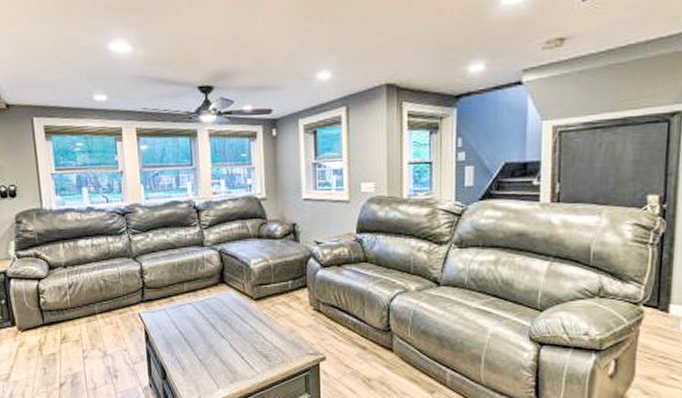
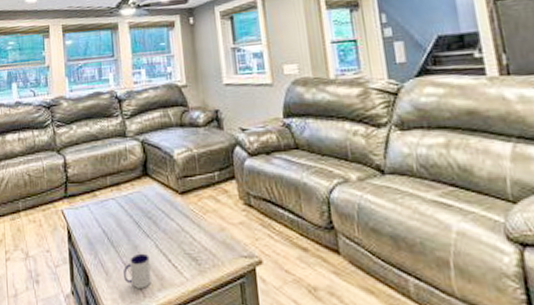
mug: none [199,351,225,381] -> present [123,253,152,288]

